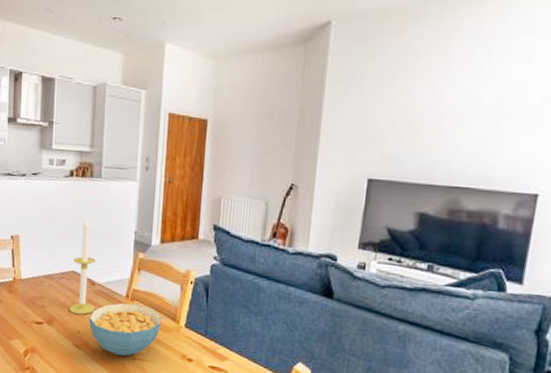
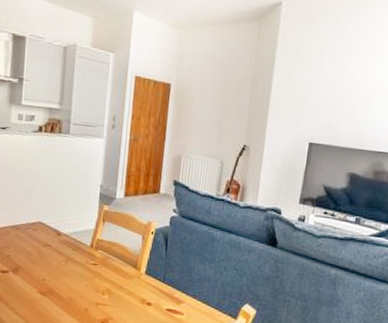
candle: present [69,219,96,315] -> none [34,172,62,263]
cereal bowl: present [89,302,162,357] -> none [54,252,124,302]

